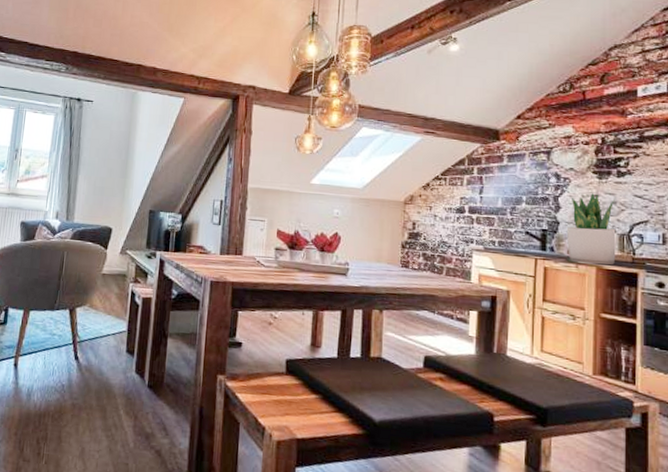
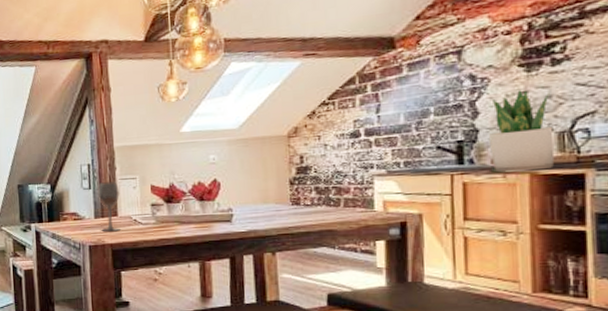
wine glass: none [224,220,247,271] -> present [98,182,120,232]

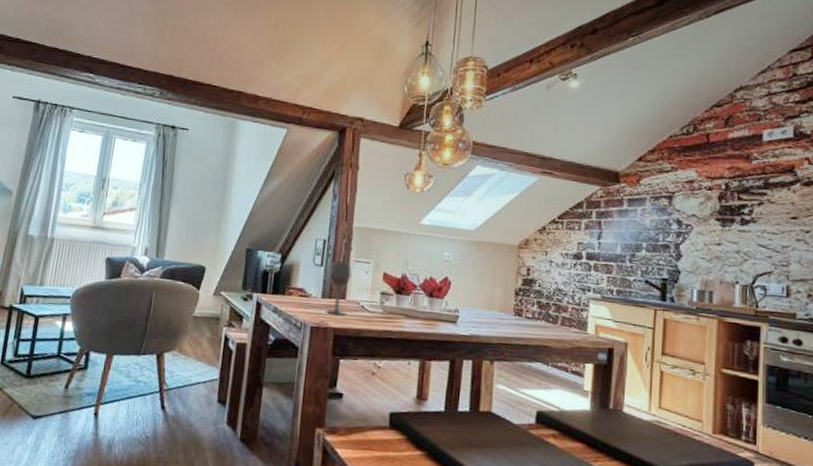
planter: present [489,90,555,173] -> none [688,241,739,318]

